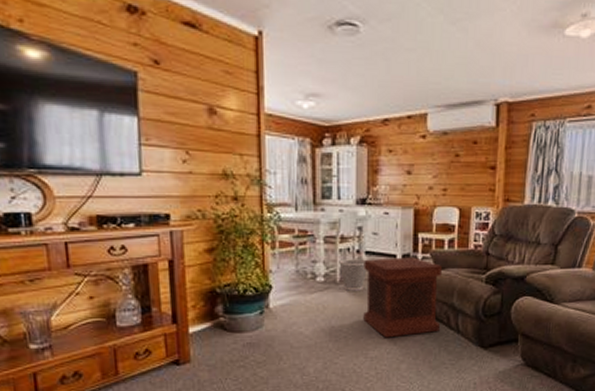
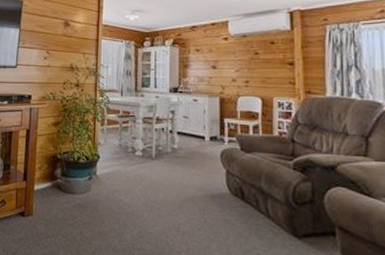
wastebasket: present [339,259,367,291] -> none [155,137,178,167]
side table: present [363,257,443,338] -> none [175,138,250,215]

